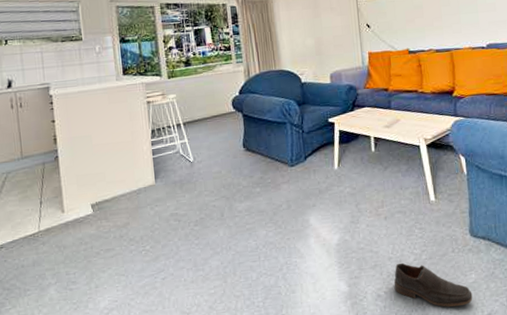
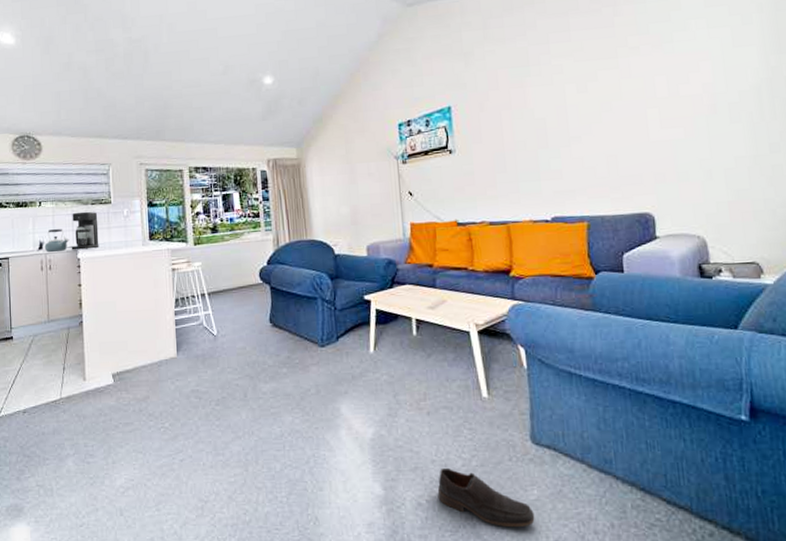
kettle: none [13,67,40,91] -> present [44,229,70,253]
coffee maker: none [41,48,72,87] -> present [71,211,99,250]

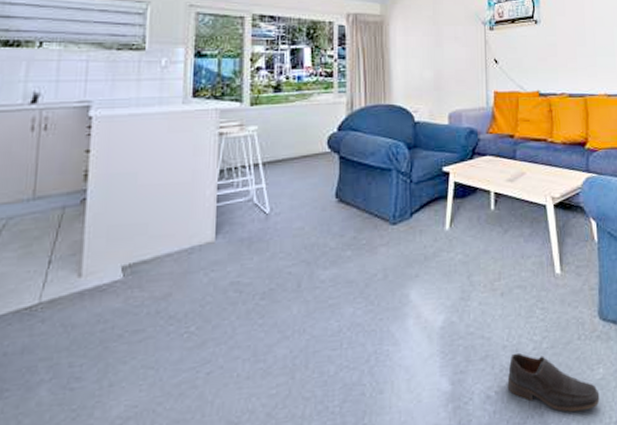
kettle: present [44,229,70,253] -> none [40,78,80,108]
coffee maker: present [71,211,99,250] -> none [80,58,125,106]

